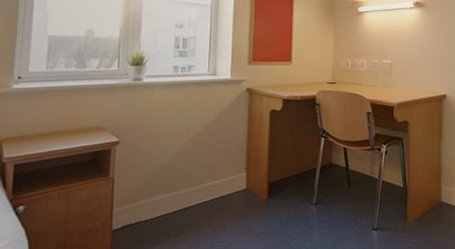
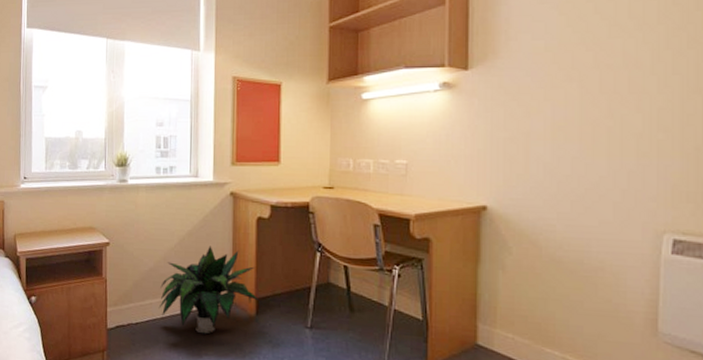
potted plant: none [171,138,271,223] -> present [158,246,260,334]

